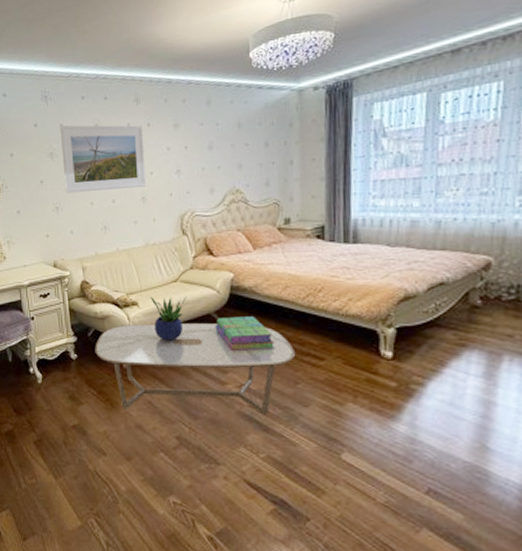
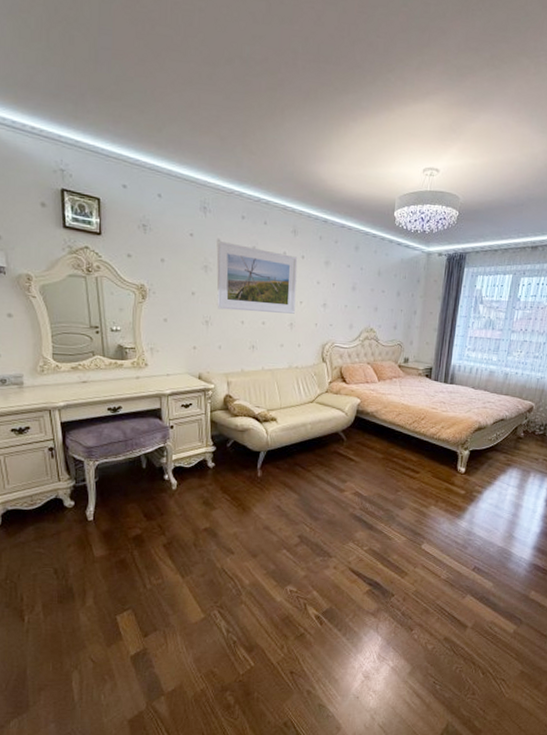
coffee table: present [95,322,294,415] -> none [232,437,399,516]
potted plant: present [150,296,187,341] -> none [288,414,320,454]
stack of books: present [215,316,274,352] -> none [340,435,385,465]

